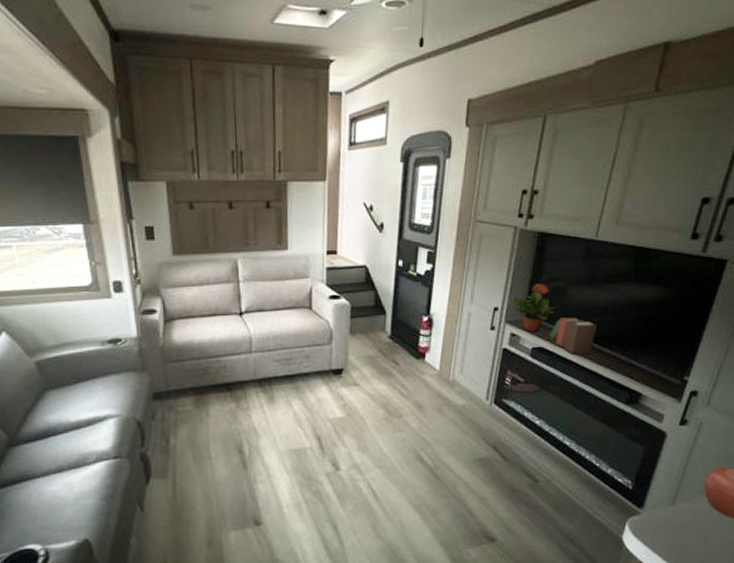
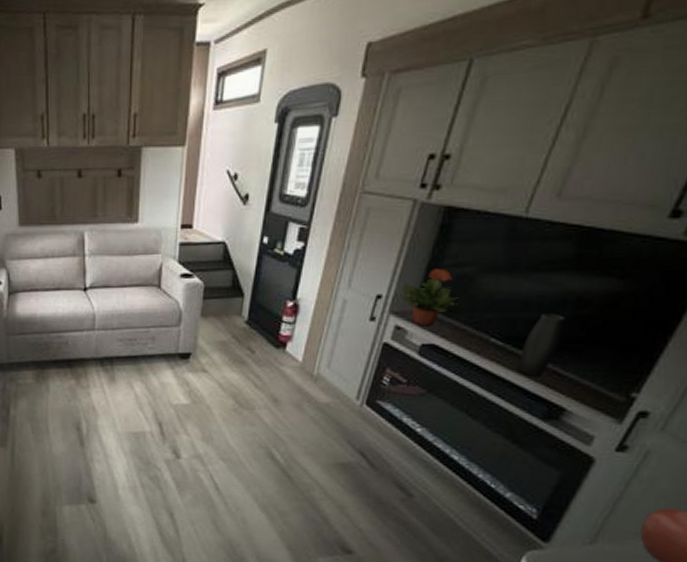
books: present [550,317,598,354] -> none [446,311,514,356]
vase: none [604,316,633,369] -> present [516,313,565,376]

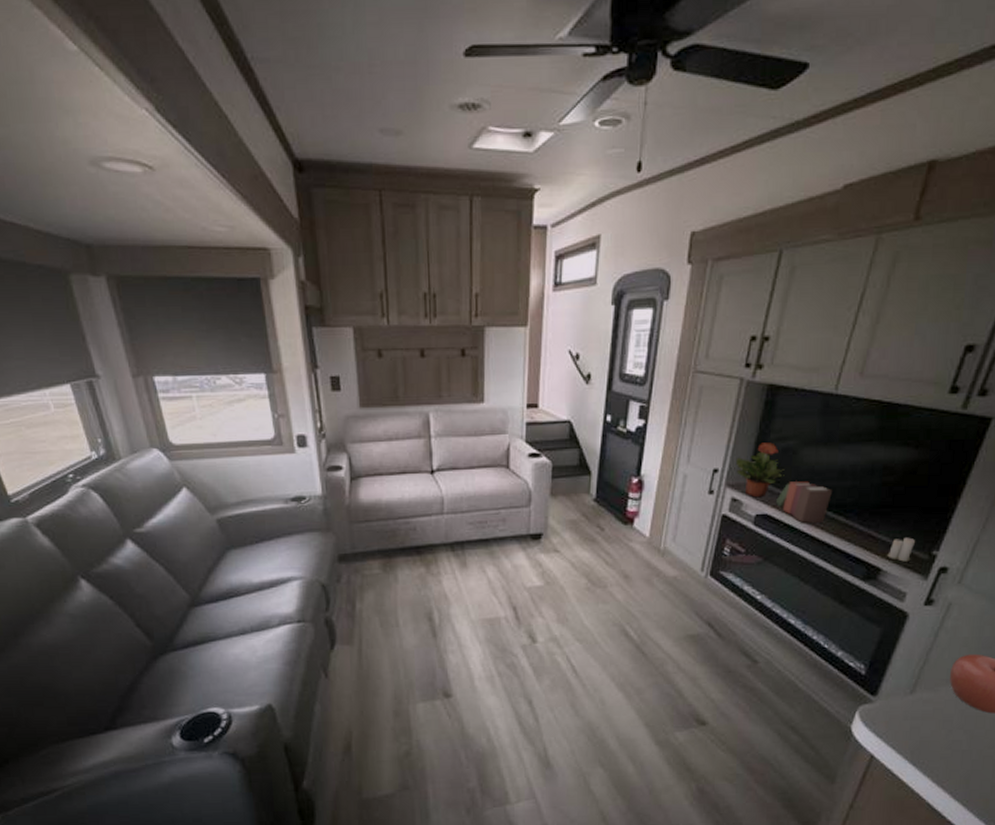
books: none [446,311,514,356] -> present [776,481,833,523]
vase: present [516,313,565,376] -> none [838,481,875,540]
candle: none [572,376,610,403] -> present [886,537,915,562]

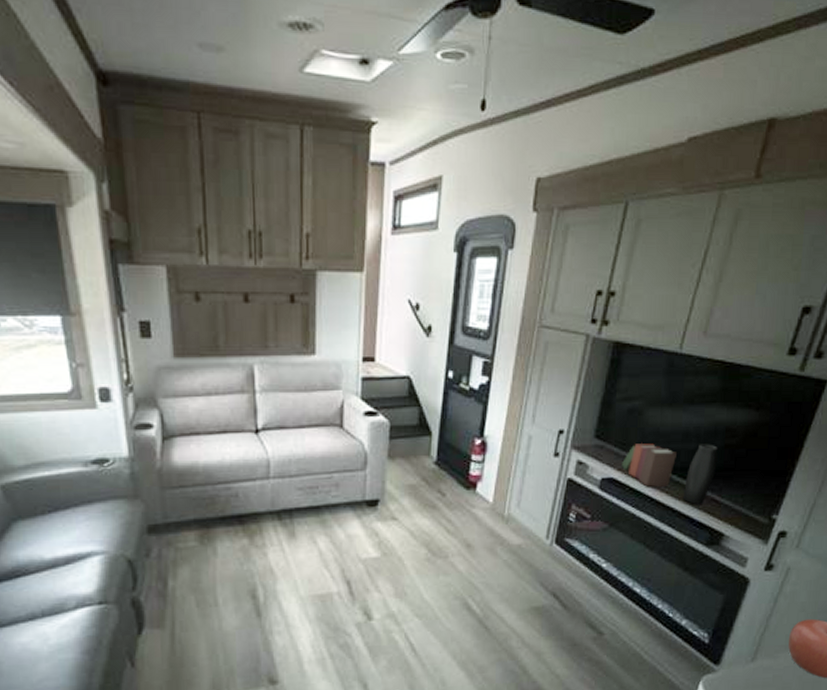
potted plant: present [735,442,785,498] -> none [581,403,630,461]
vase: none [838,481,875,540] -> present [682,444,718,504]
candle: present [886,537,915,562] -> none [728,501,756,526]

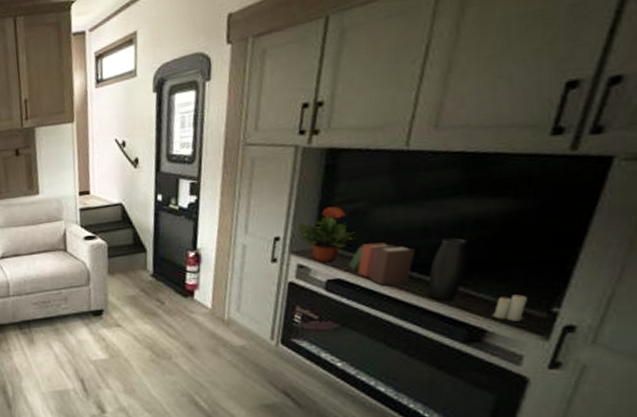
potted plant: none [581,403,630,461] -> present [298,206,356,263]
candle: none [728,501,756,526] -> present [491,294,527,322]

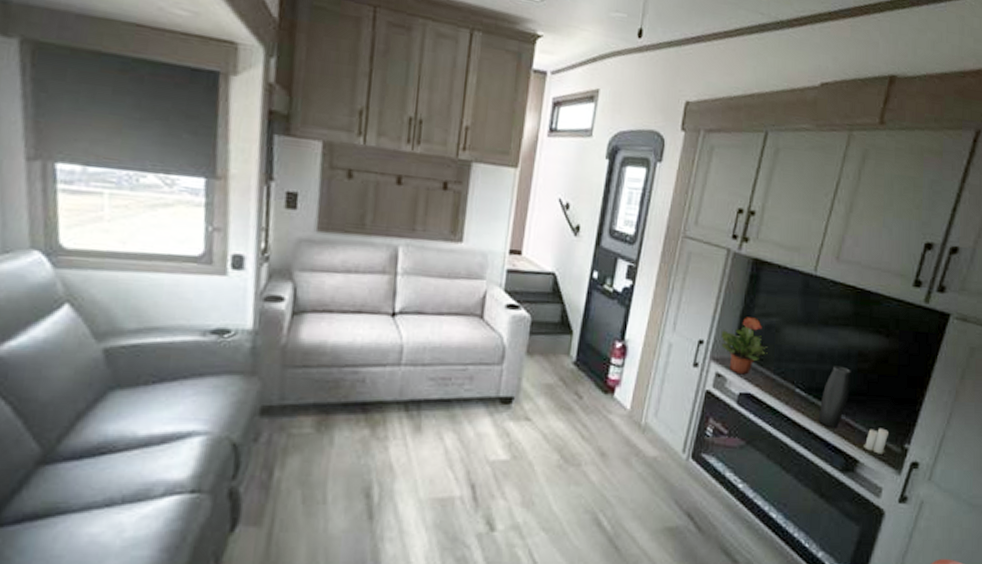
books: present [349,242,416,286] -> none [759,360,813,407]

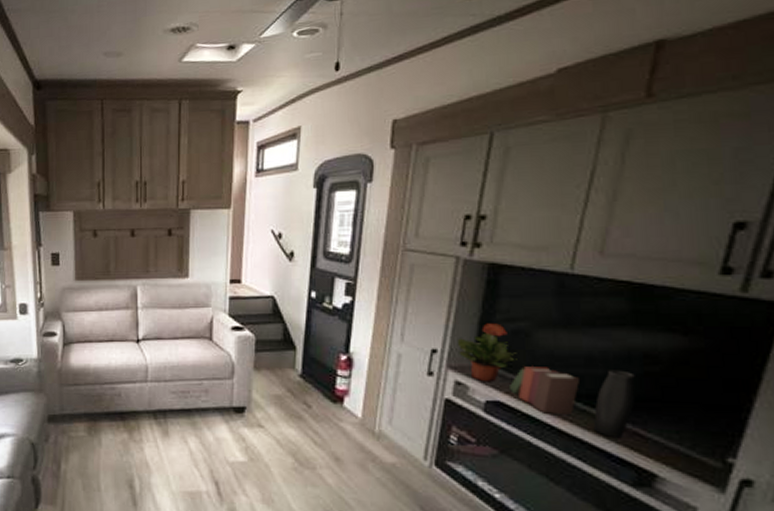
books: none [759,360,813,407] -> present [510,366,581,415]
candle: present [862,428,888,454] -> none [661,439,700,469]

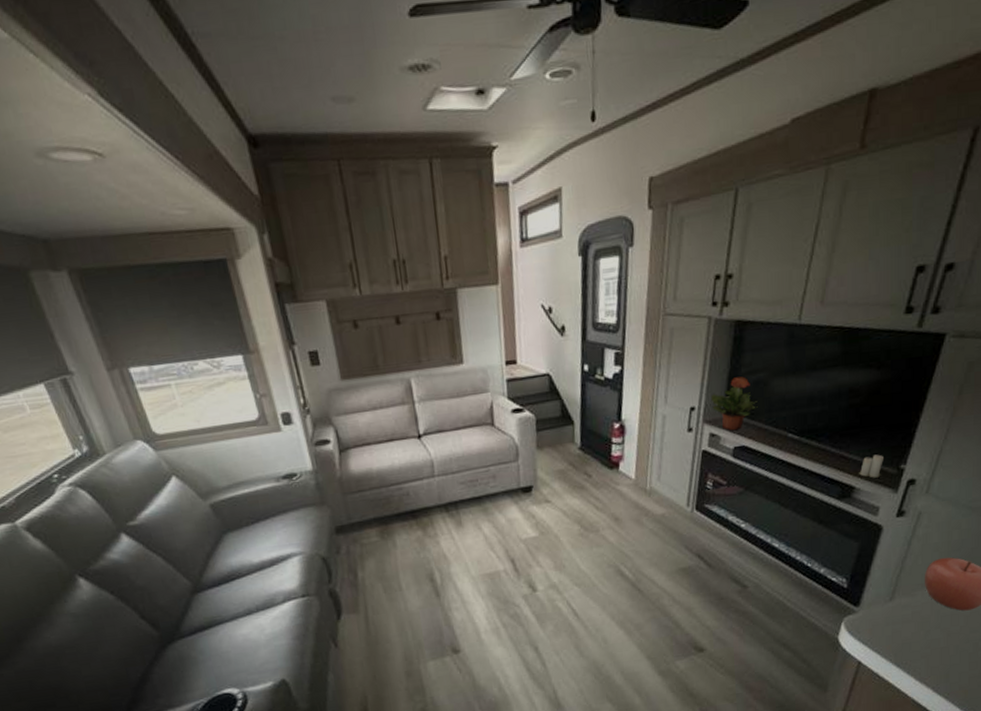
books: present [510,366,581,415] -> none [752,410,805,451]
vase: present [593,370,636,437] -> none [812,405,843,463]
candle: none [661,439,700,469] -> present [858,454,883,478]

